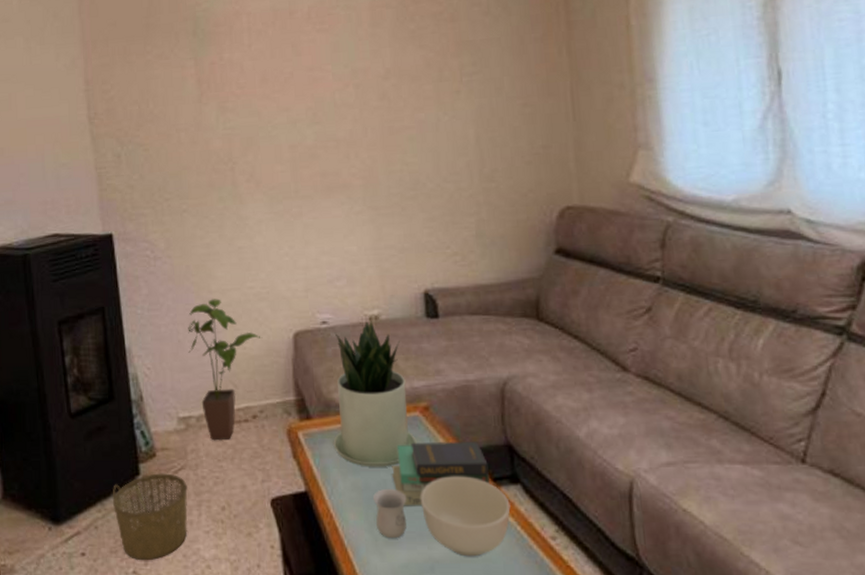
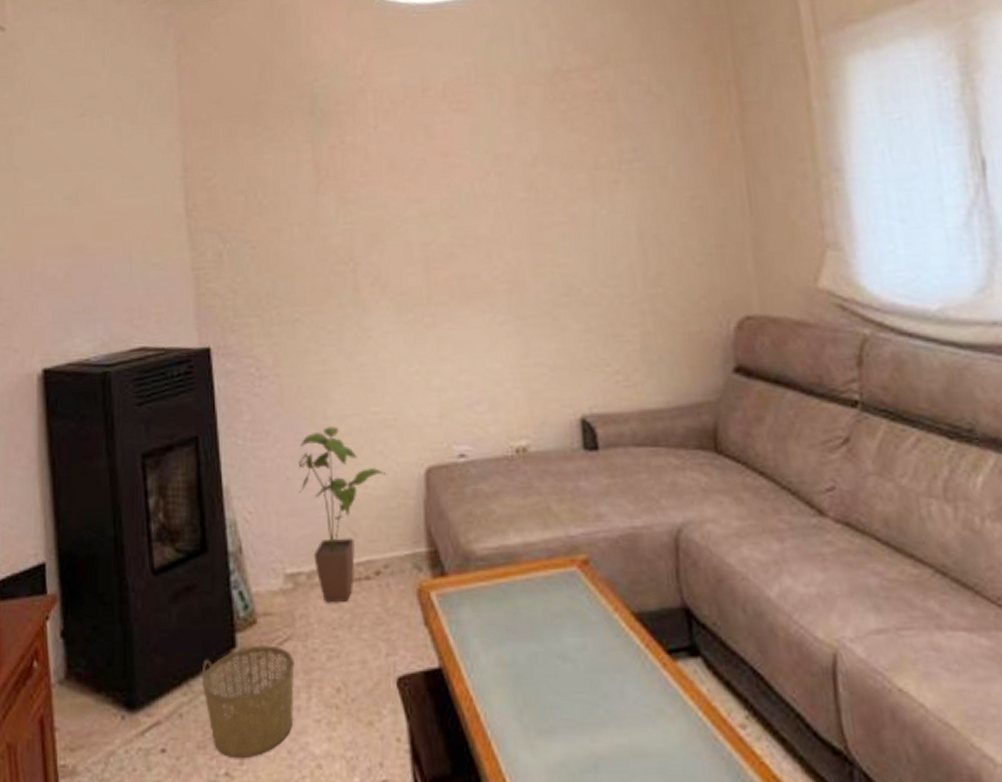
planter: present [333,321,417,467] -> none [473,454,575,637]
mug: present [373,488,407,539] -> none [522,663,564,728]
books: present [392,441,490,506] -> none [544,603,664,686]
bowl: present [420,476,511,557] -> none [579,647,690,752]

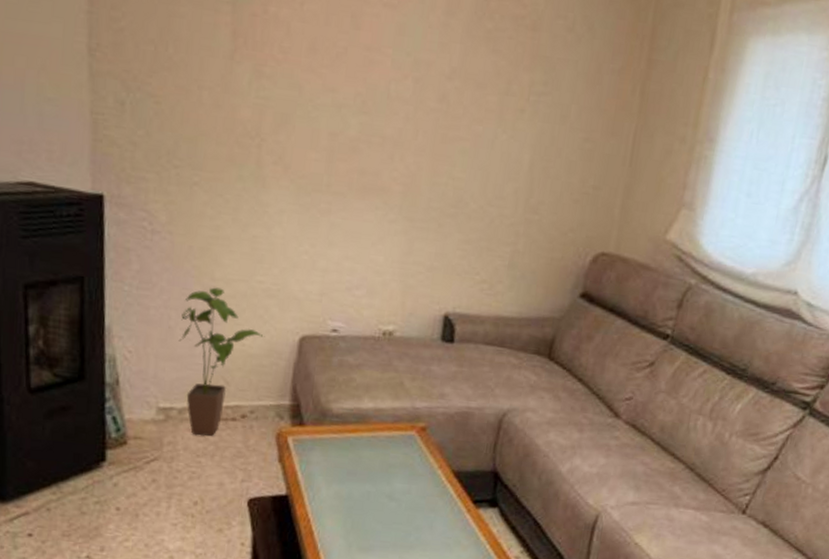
basket: present [201,645,295,759] -> none [70,461,159,547]

